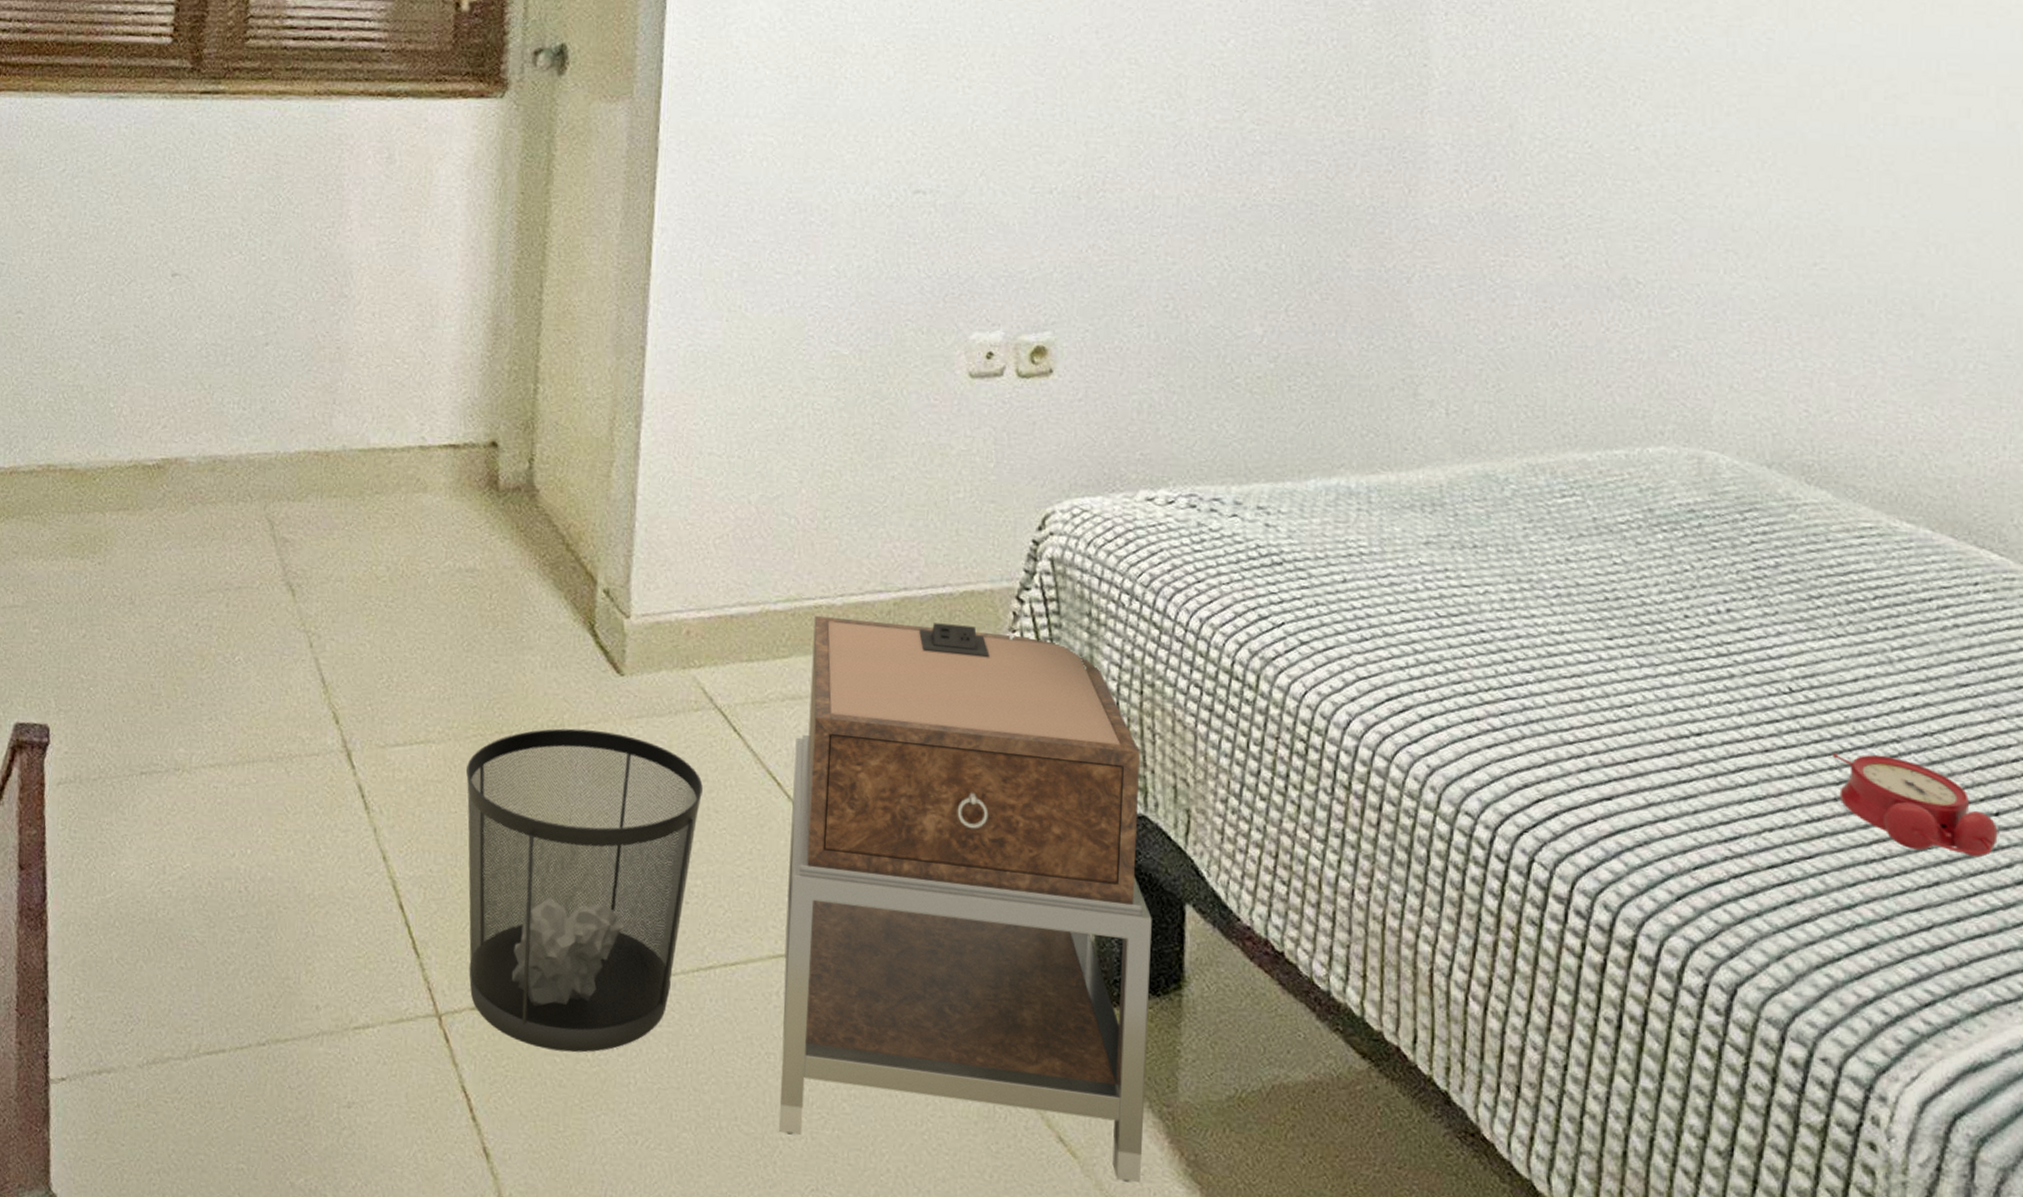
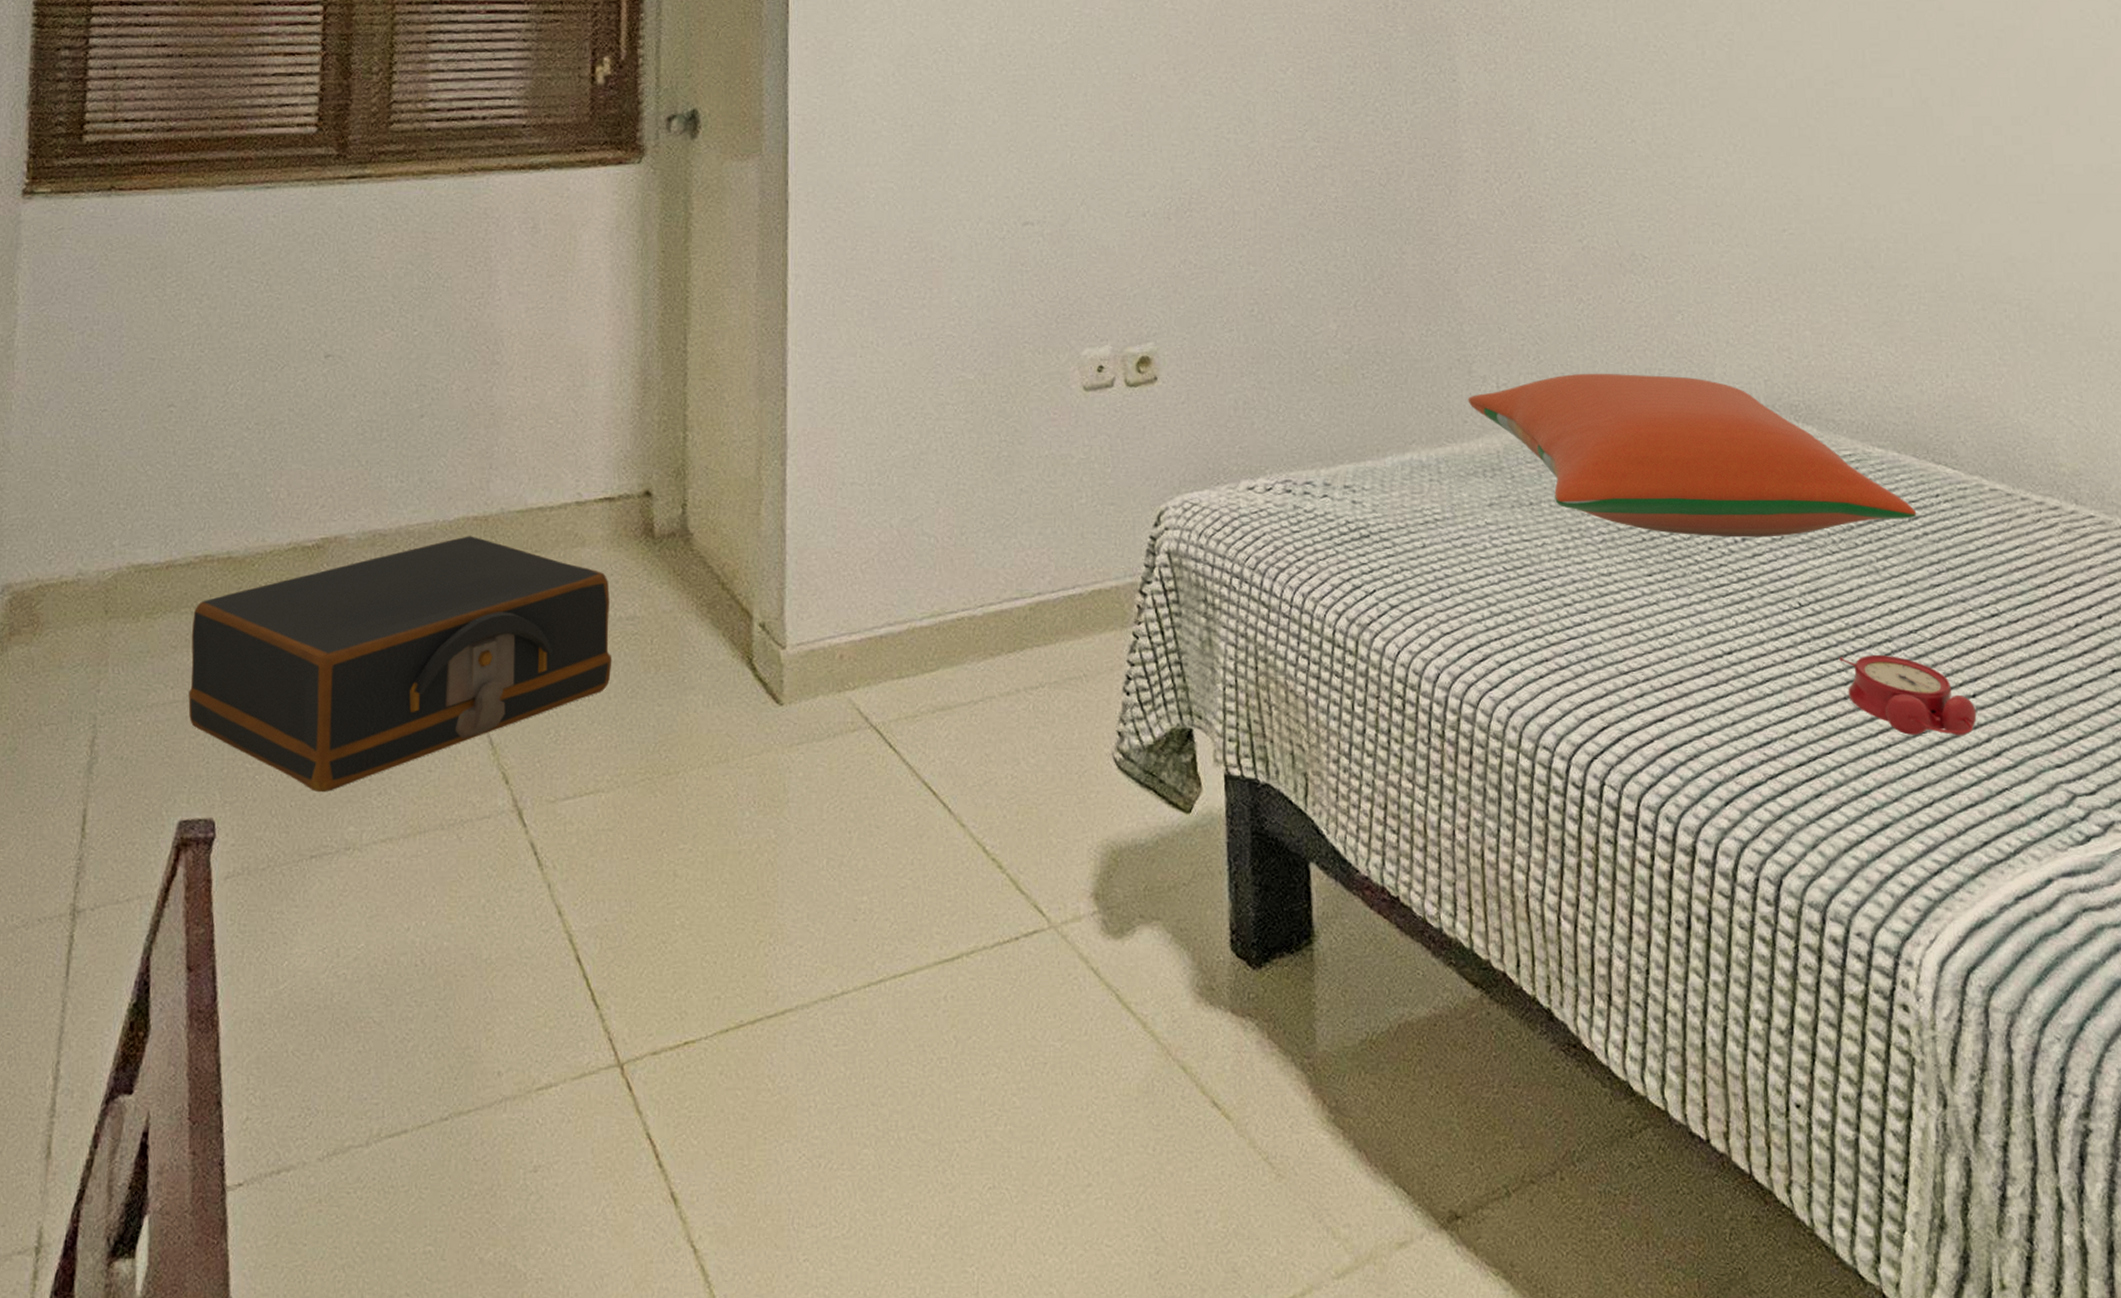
suitcase: none [27,470,450,712] -> present [188,536,612,793]
waste bin: present [466,728,703,1053] -> none [636,762,863,1084]
nightstand: present [779,616,1152,1182] -> none [948,623,1289,1136]
pillow: none [1410,407,1948,612] -> present [1468,373,1917,538]

